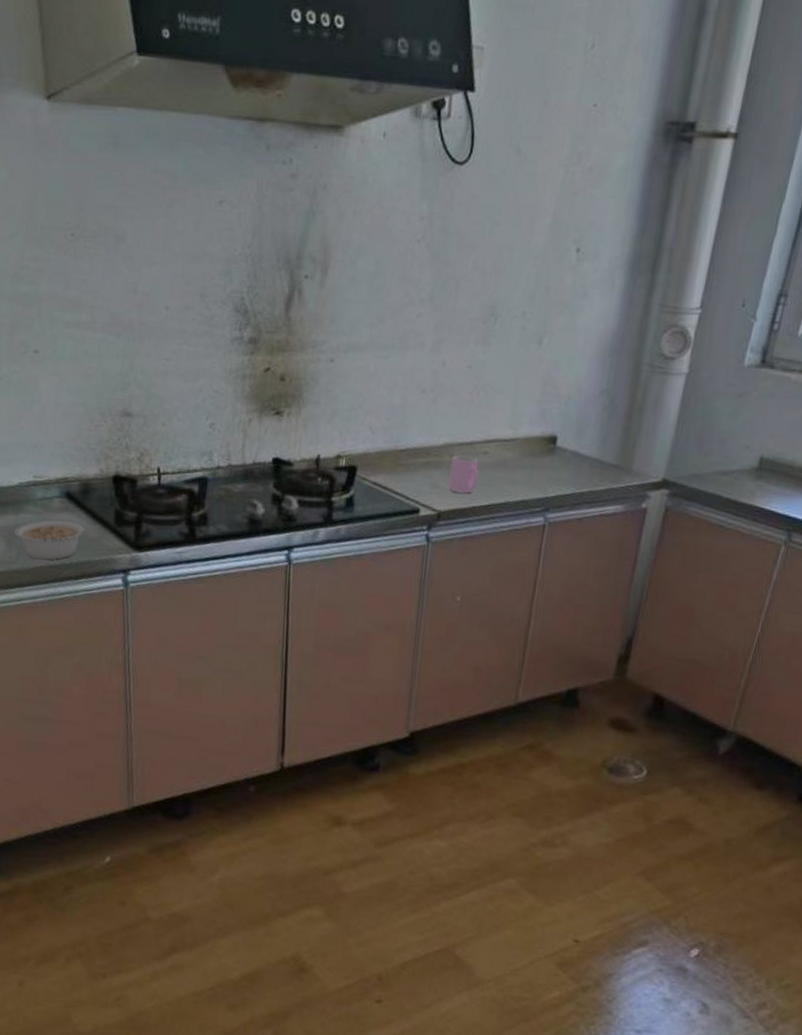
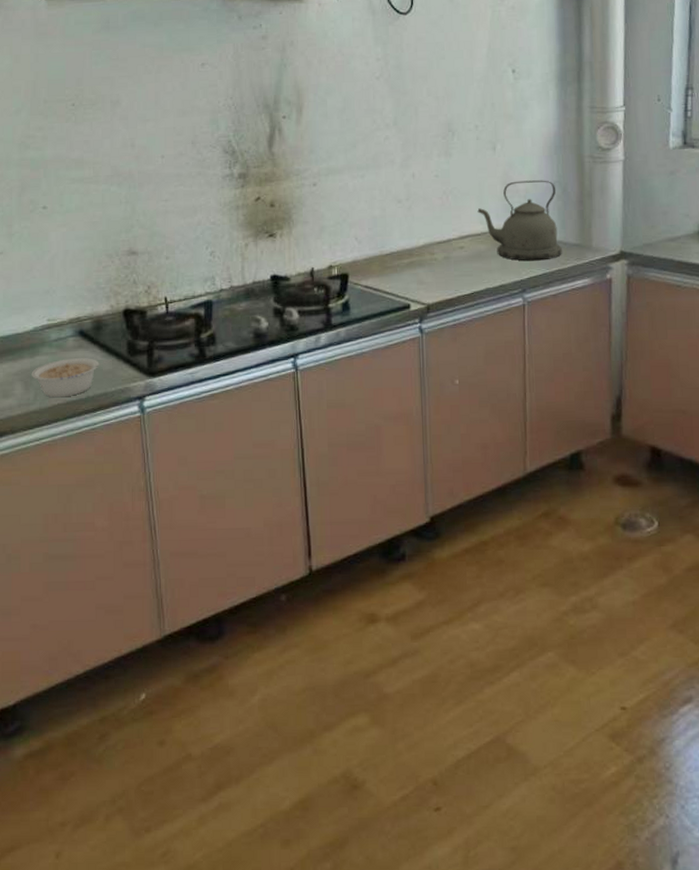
cup: present [448,454,479,494] -> none [432,251,459,286]
kettle: none [509,383,603,479] -> present [477,180,563,261]

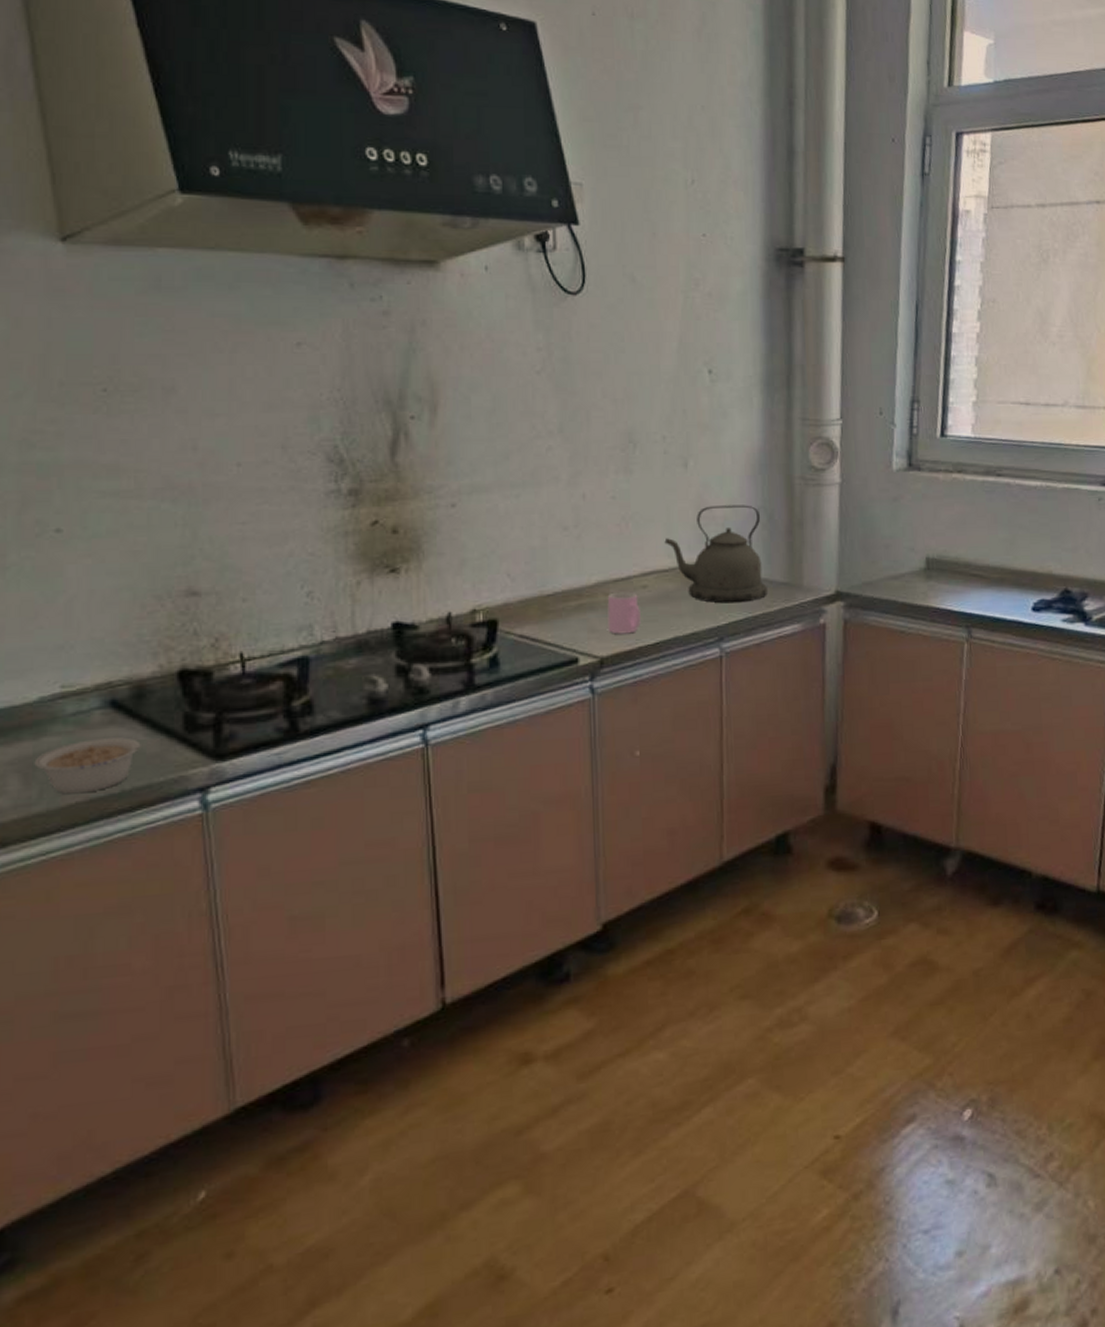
cup: none [432,251,459,286] -> present [607,591,641,634]

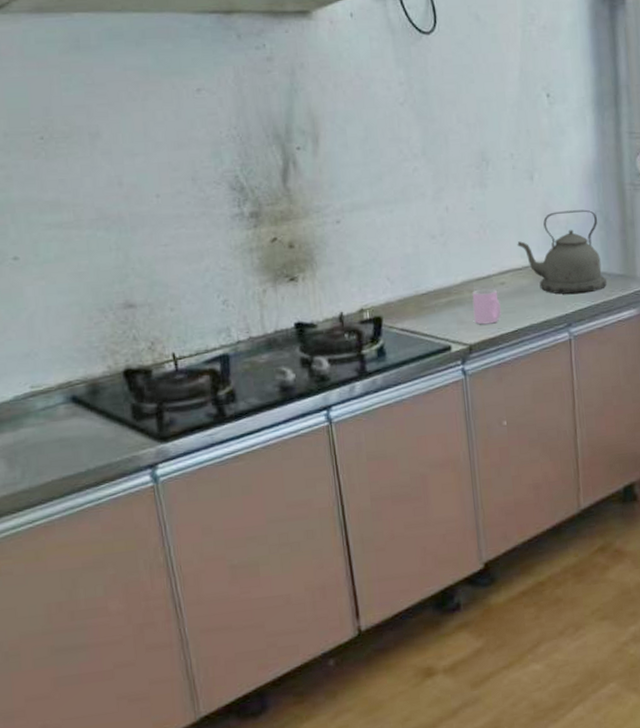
legume: present [34,737,159,794] -> none [15,426,113,474]

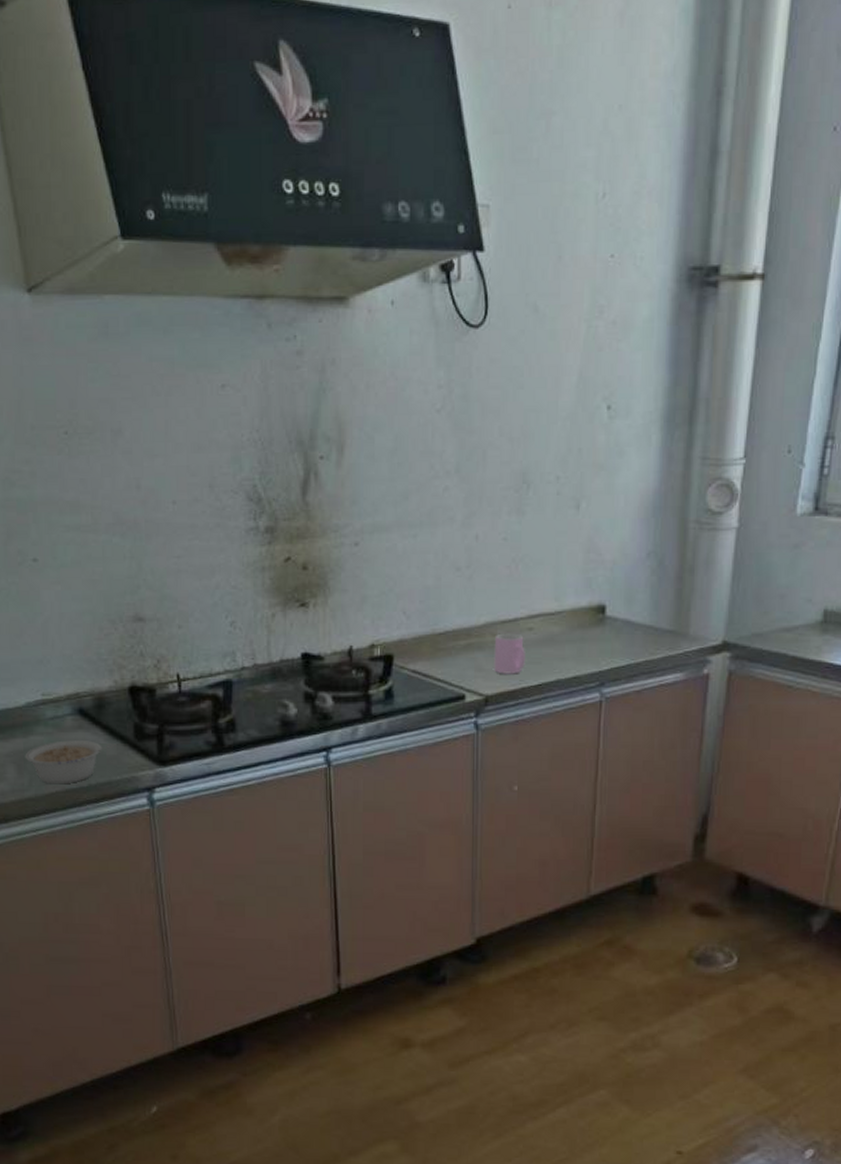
legume: none [15,426,113,474] -> present [25,740,115,785]
kettle: present [517,209,608,295] -> none [552,549,653,649]

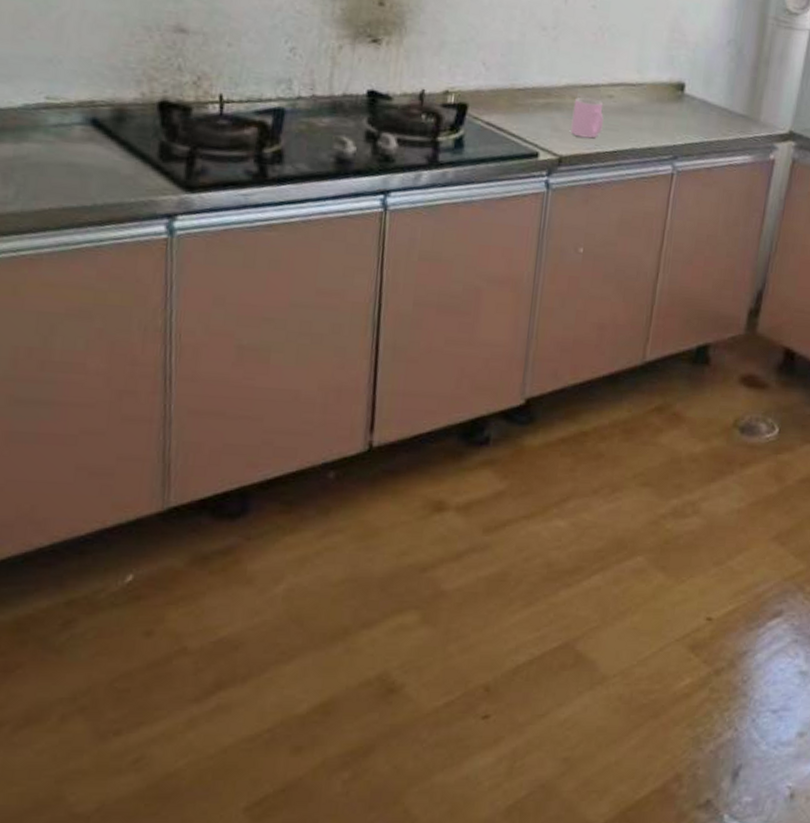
legume: present [25,740,115,785] -> none [13,152,134,201]

